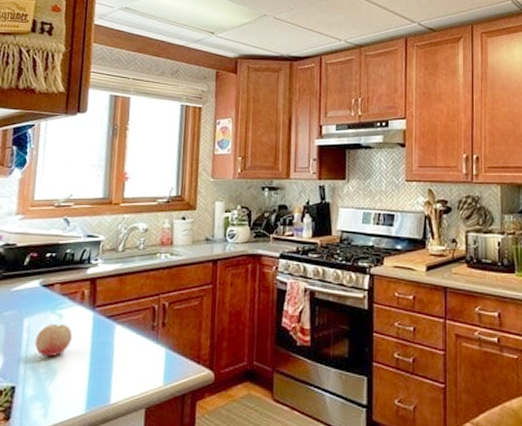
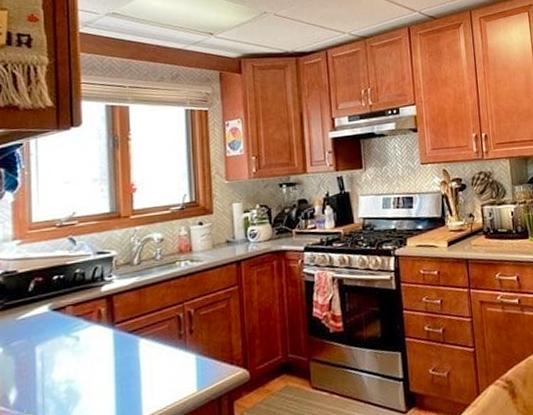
fruit: present [34,323,73,357] -> none [50,346,93,383]

